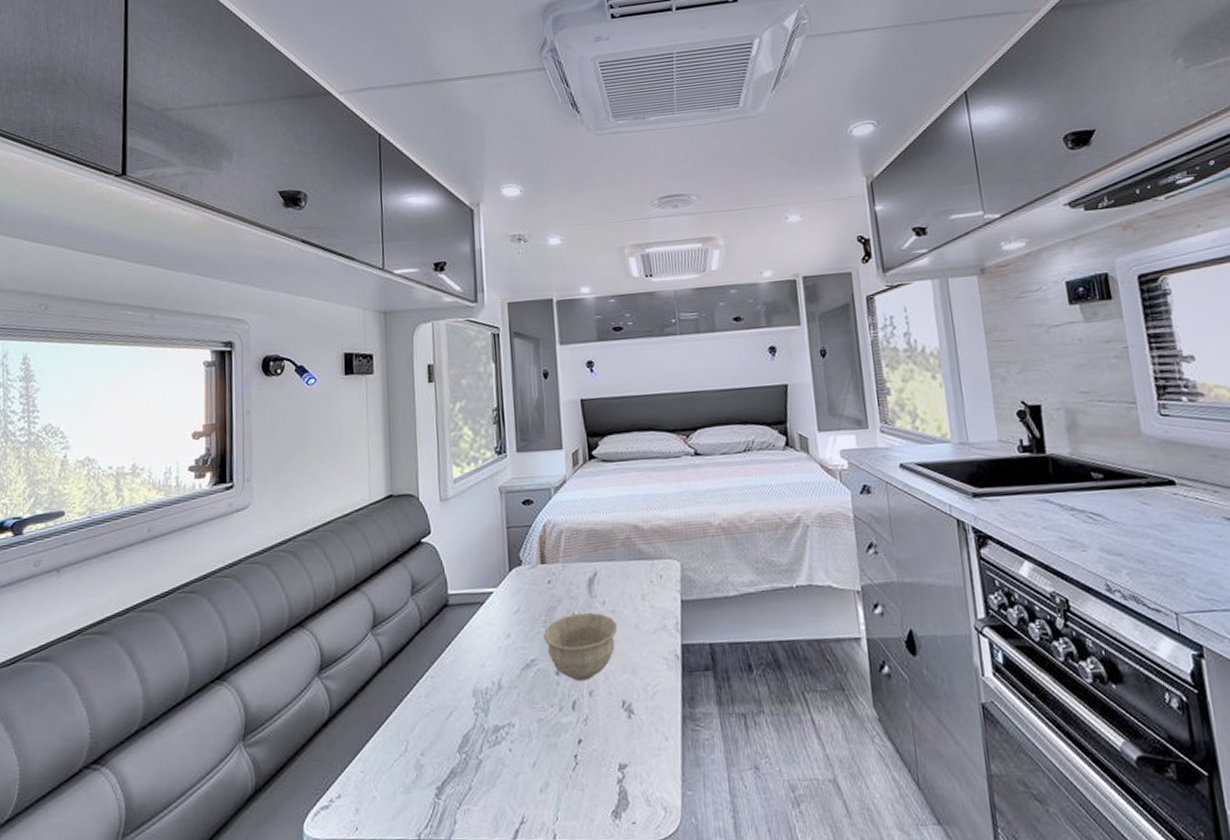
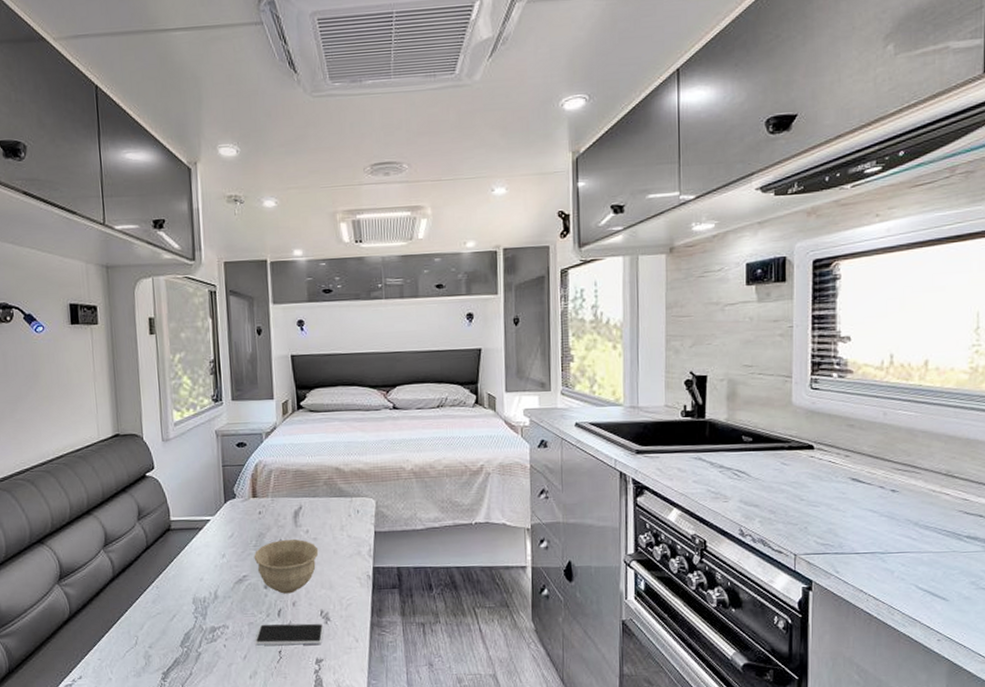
smartphone: none [546,717,627,749] -> present [255,623,324,646]

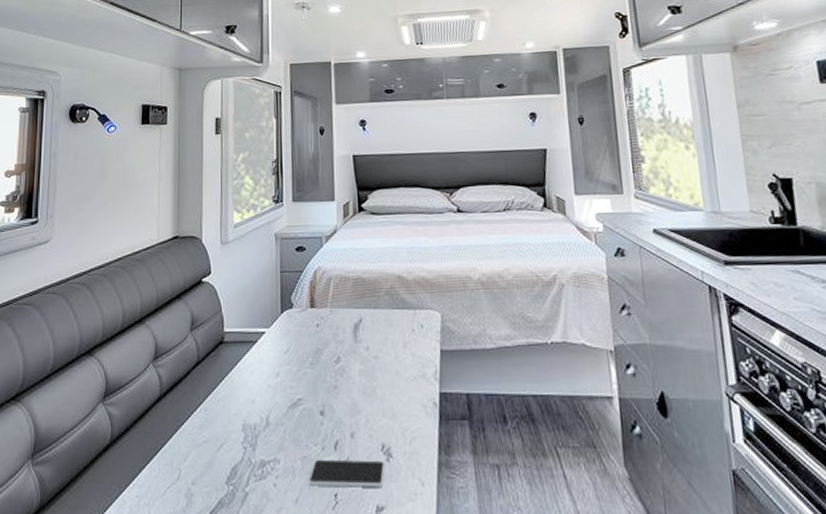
bowl: present [254,538,319,594] -> none [310,356,380,423]

